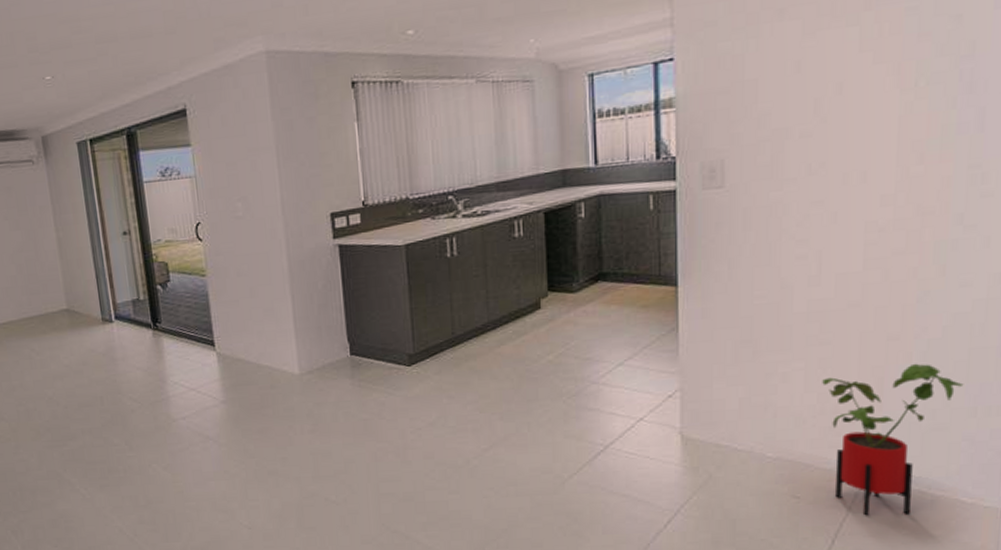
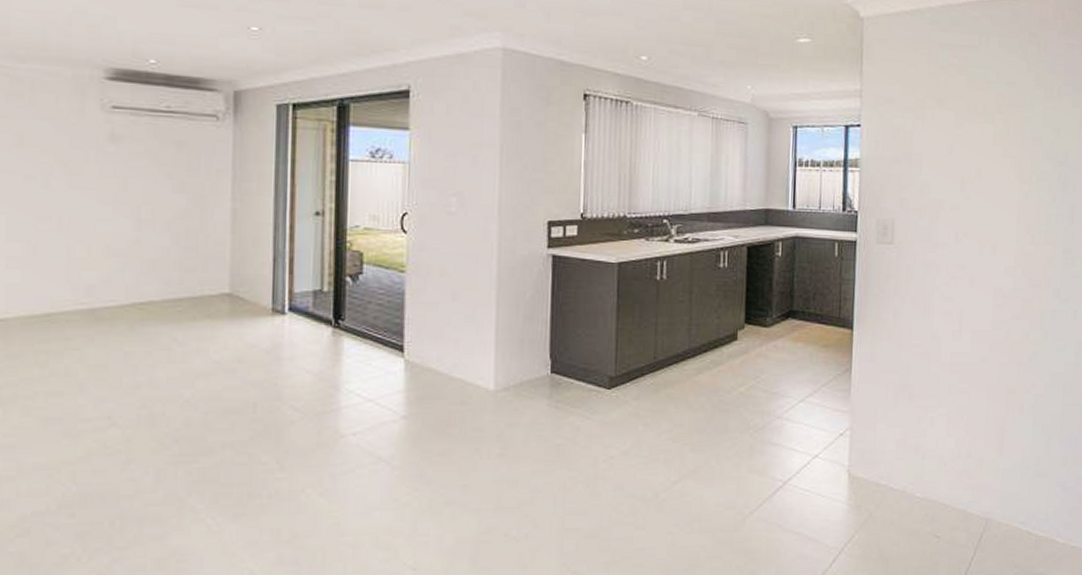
house plant: present [822,363,964,516] -> none [960,415,1059,555]

